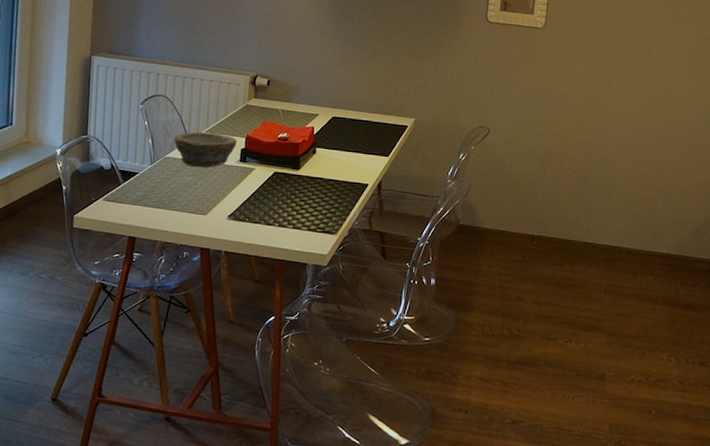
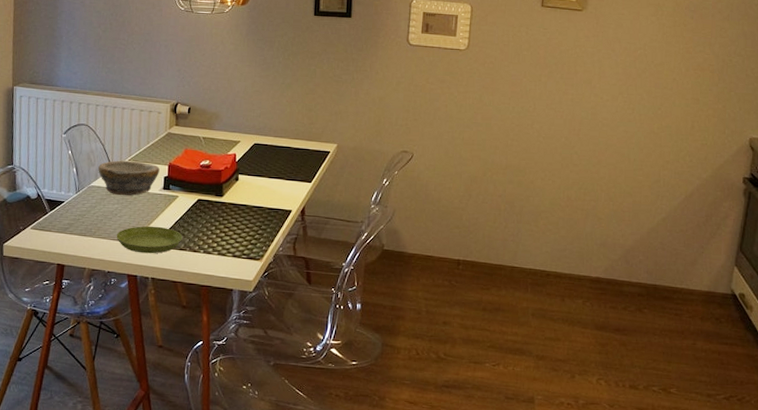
saucer: none [190,198,258,227] -> present [116,226,183,254]

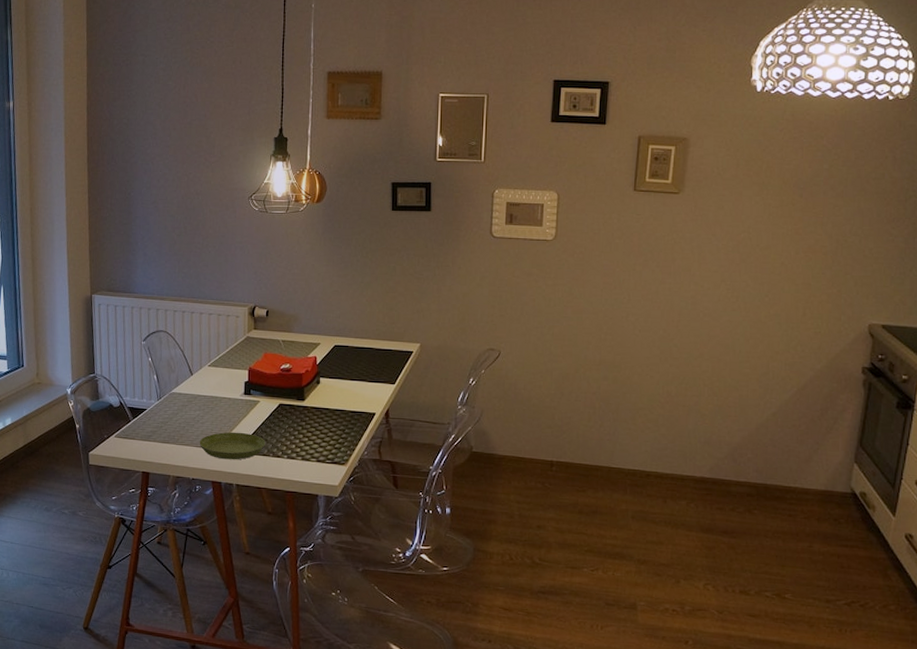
bowl: present [98,160,160,196] -> none [178,366,240,402]

